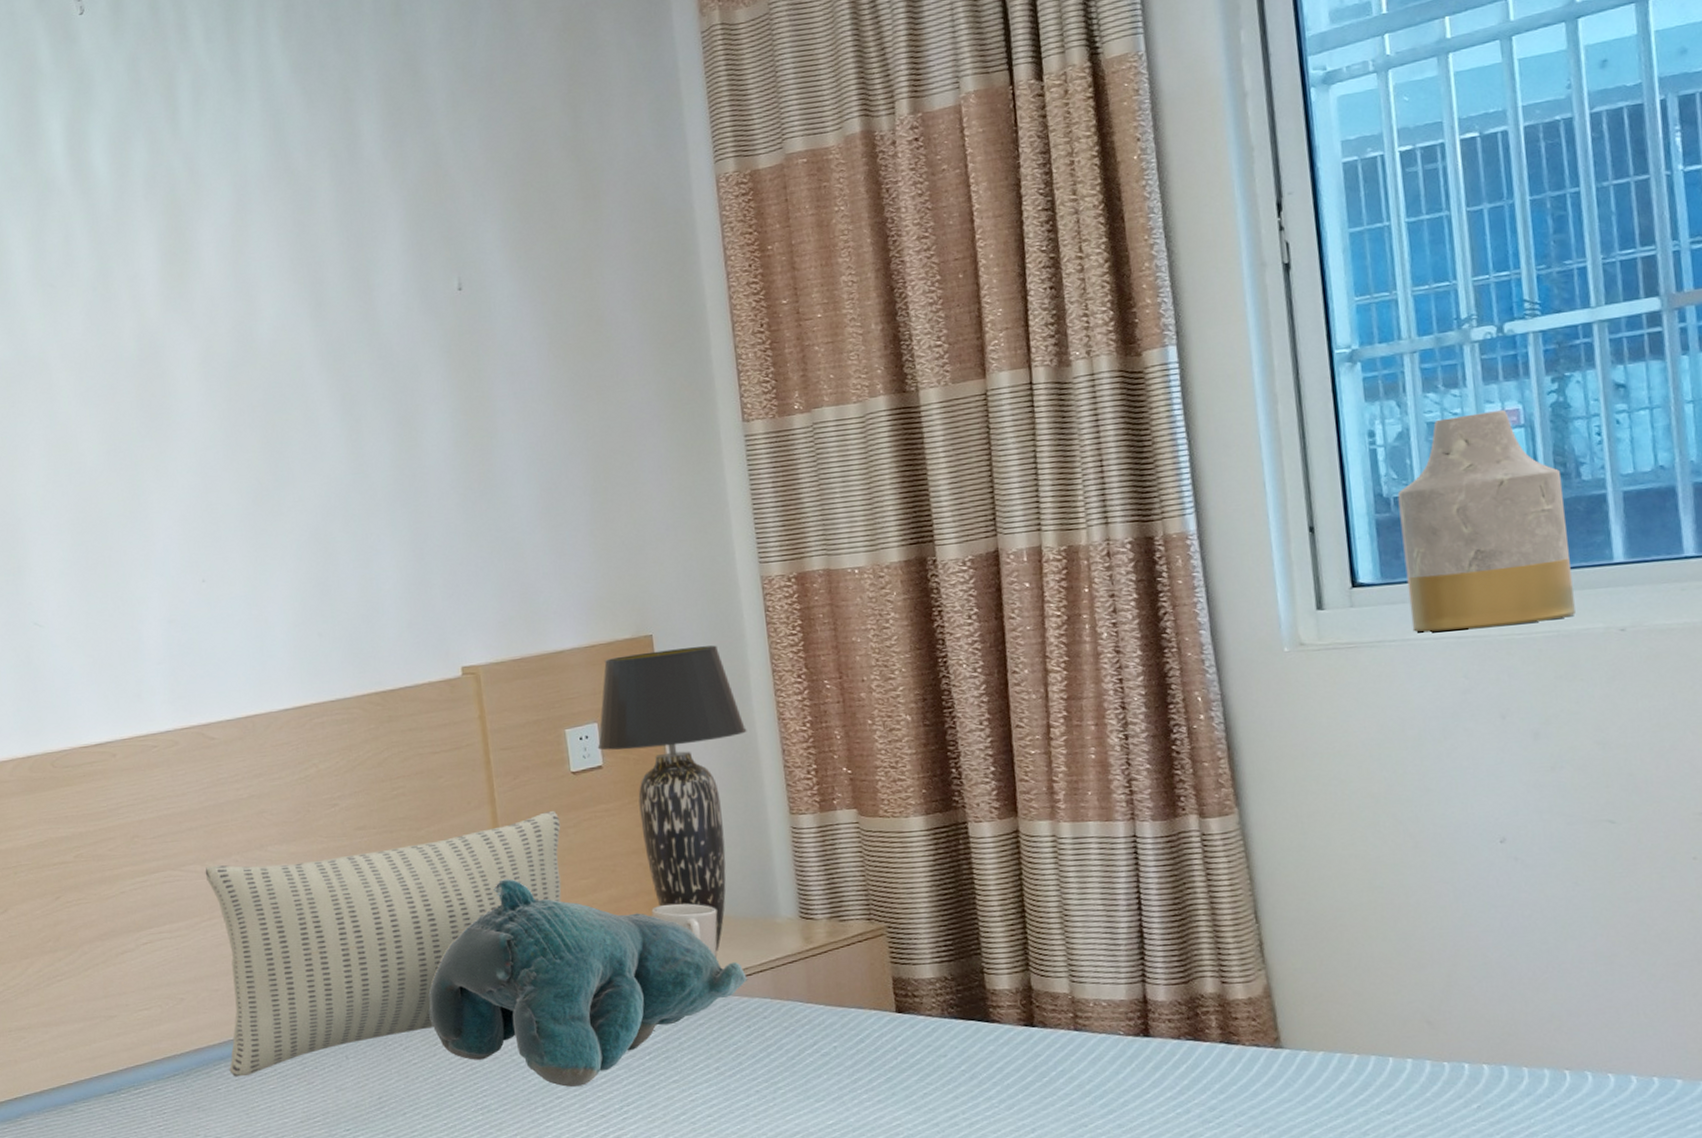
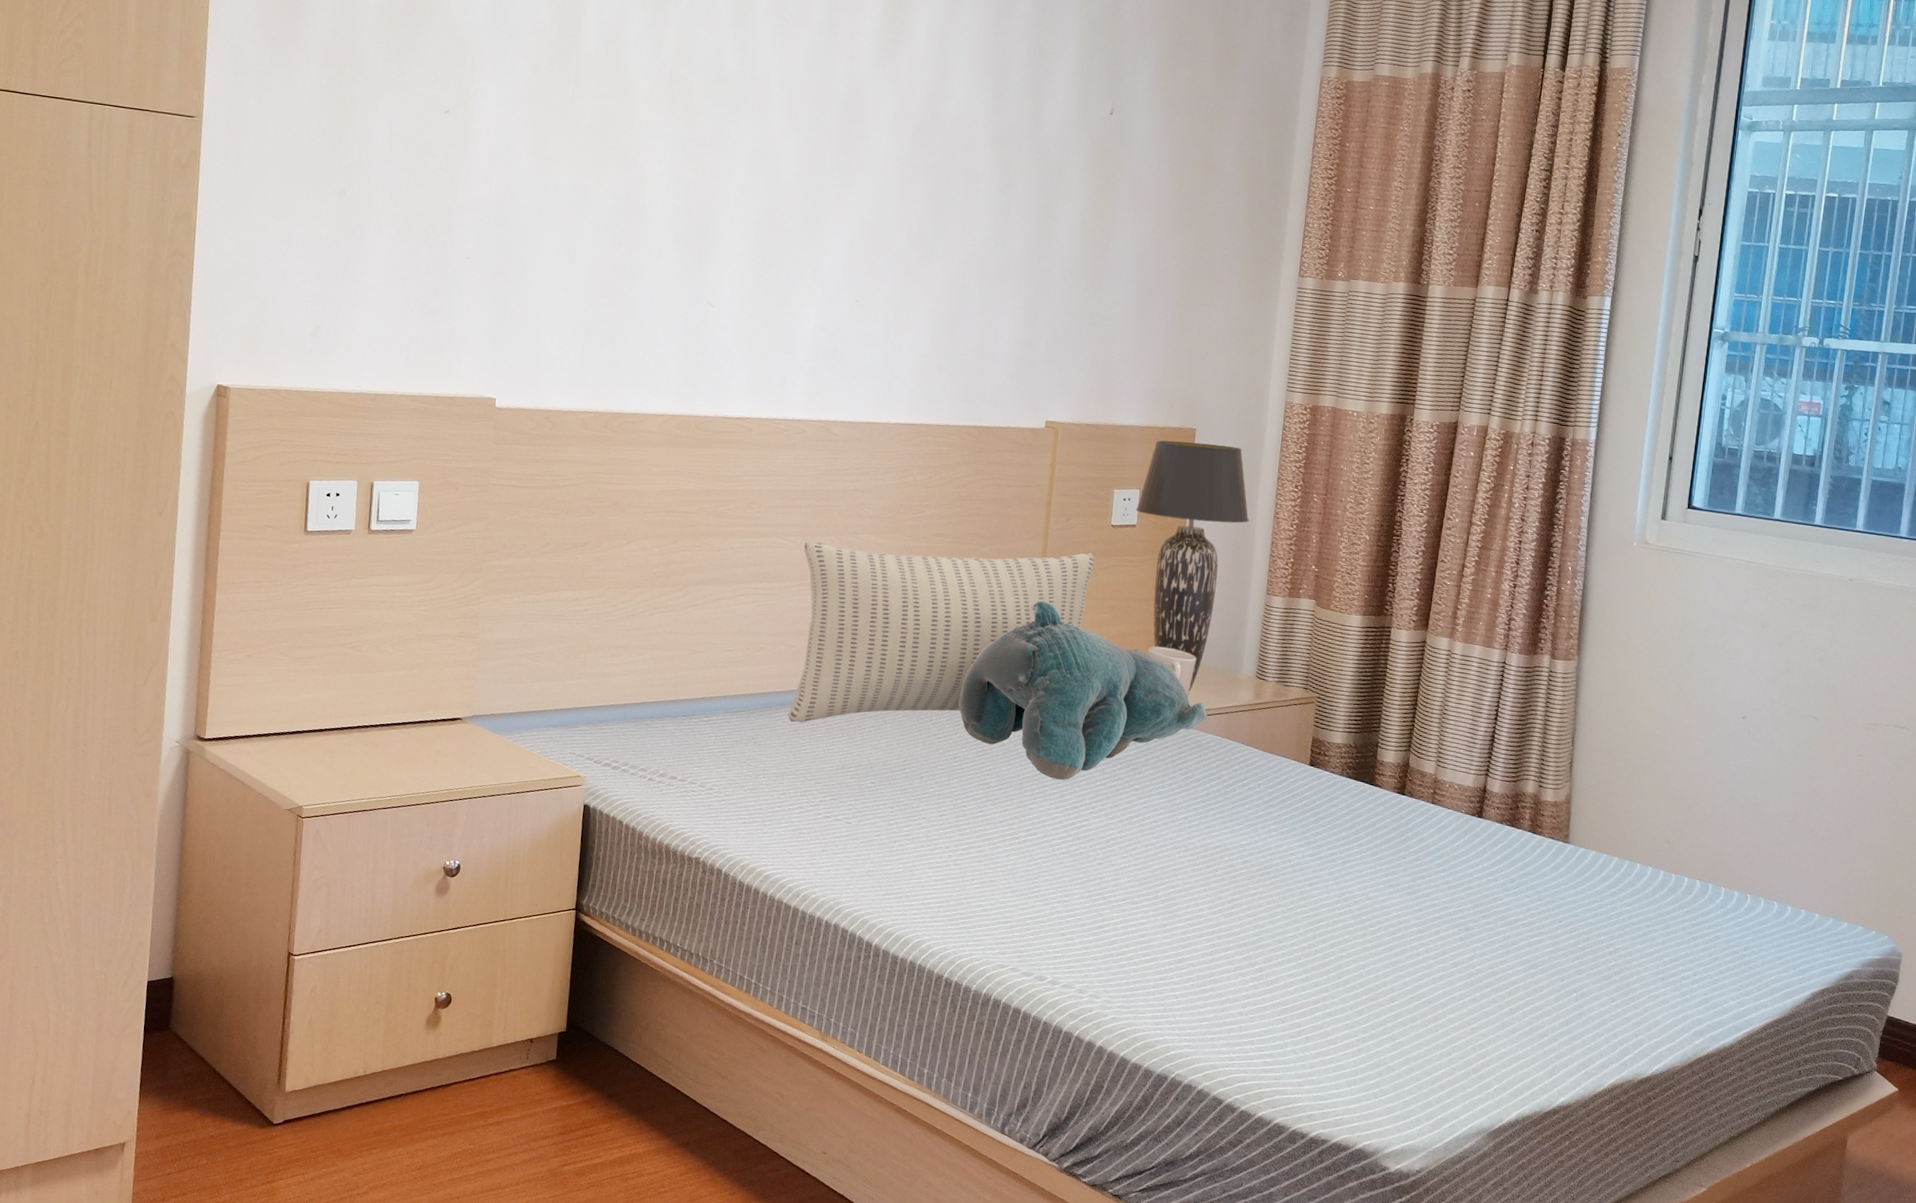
vase: present [1397,410,1576,633] -> none [1720,398,1837,563]

